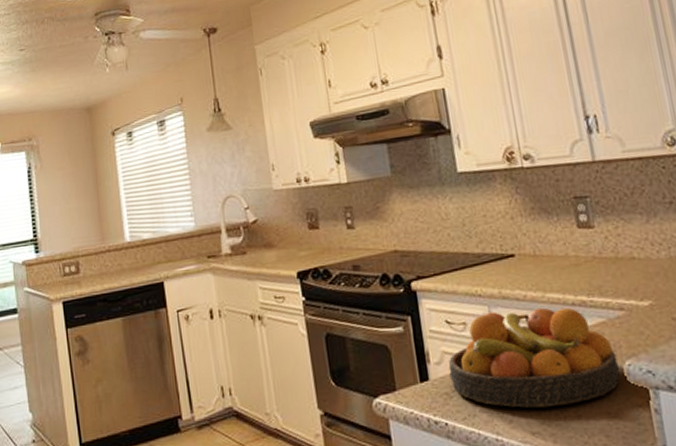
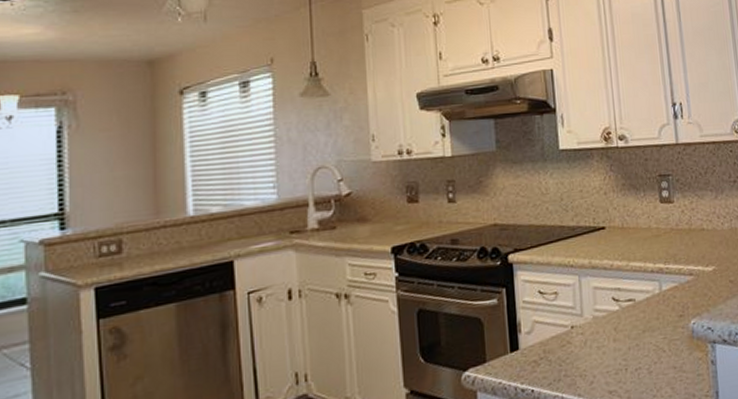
fruit bowl: present [448,307,620,408] -> none [538,275,687,369]

